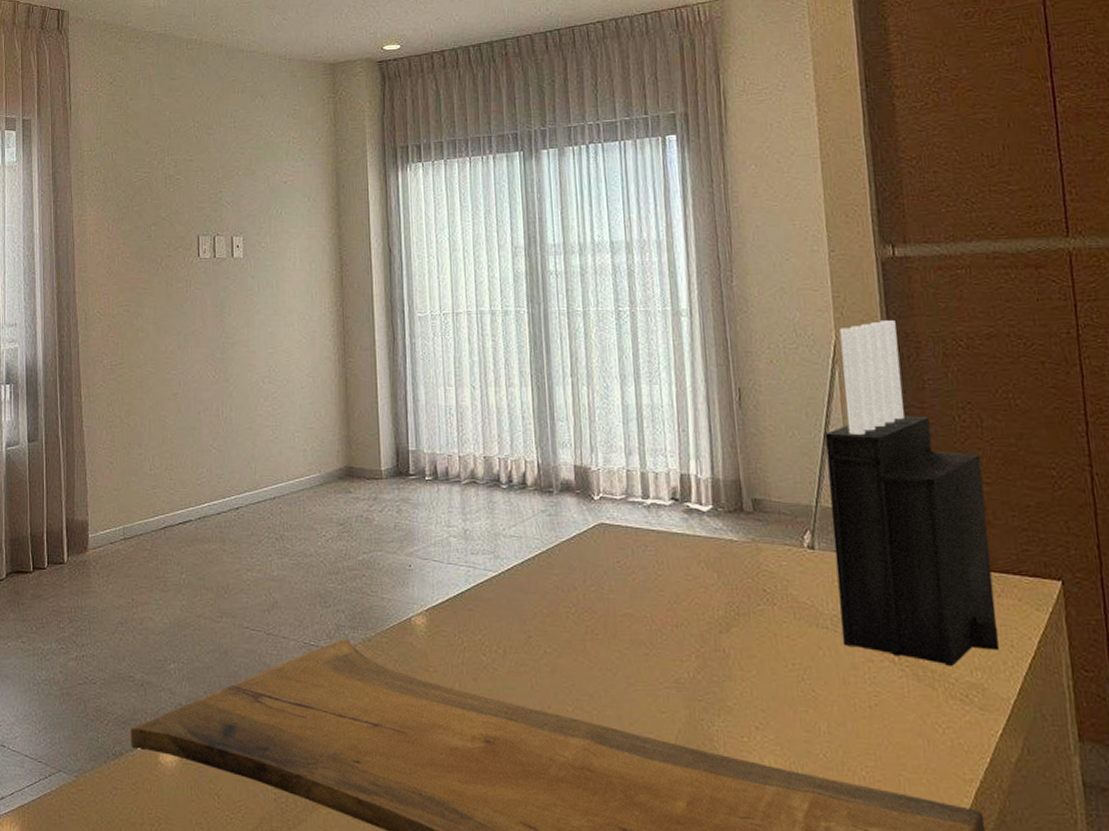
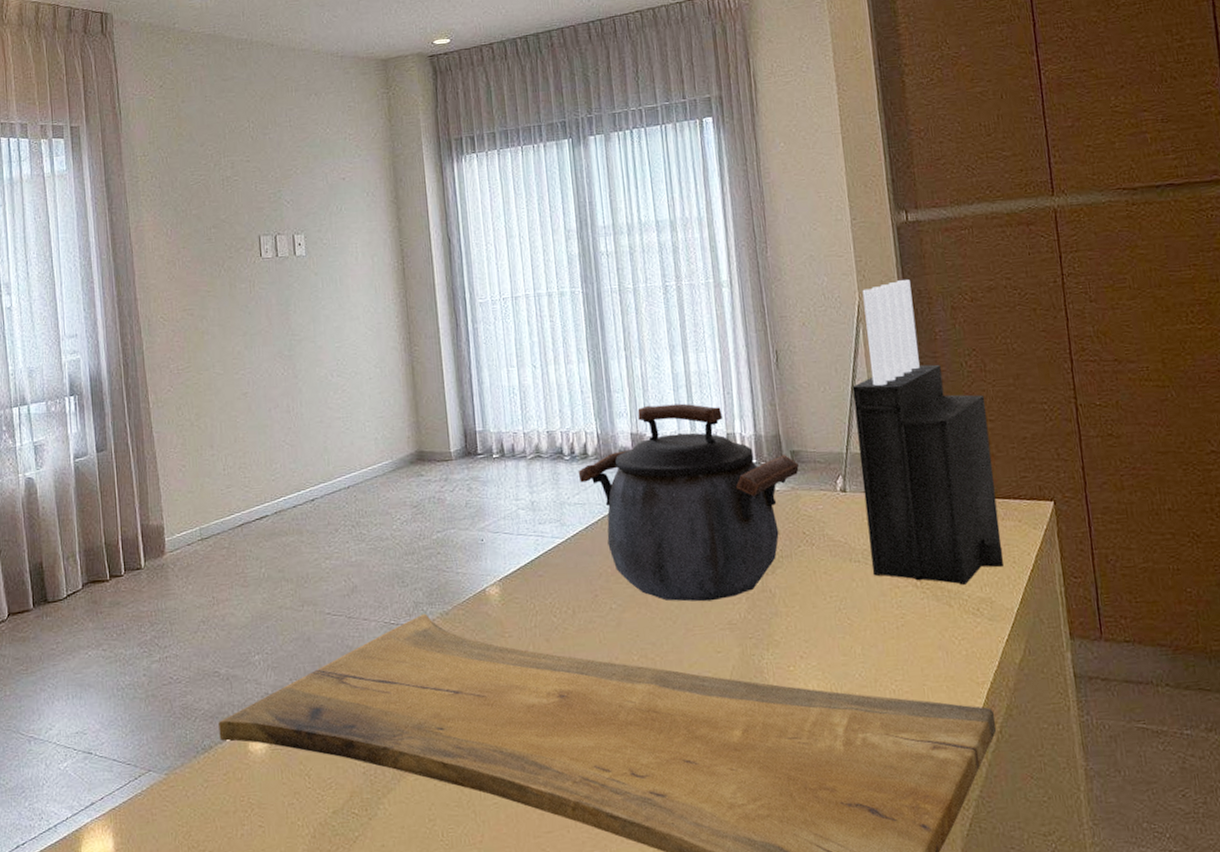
kettle: none [515,437,761,656] -> present [578,403,799,602]

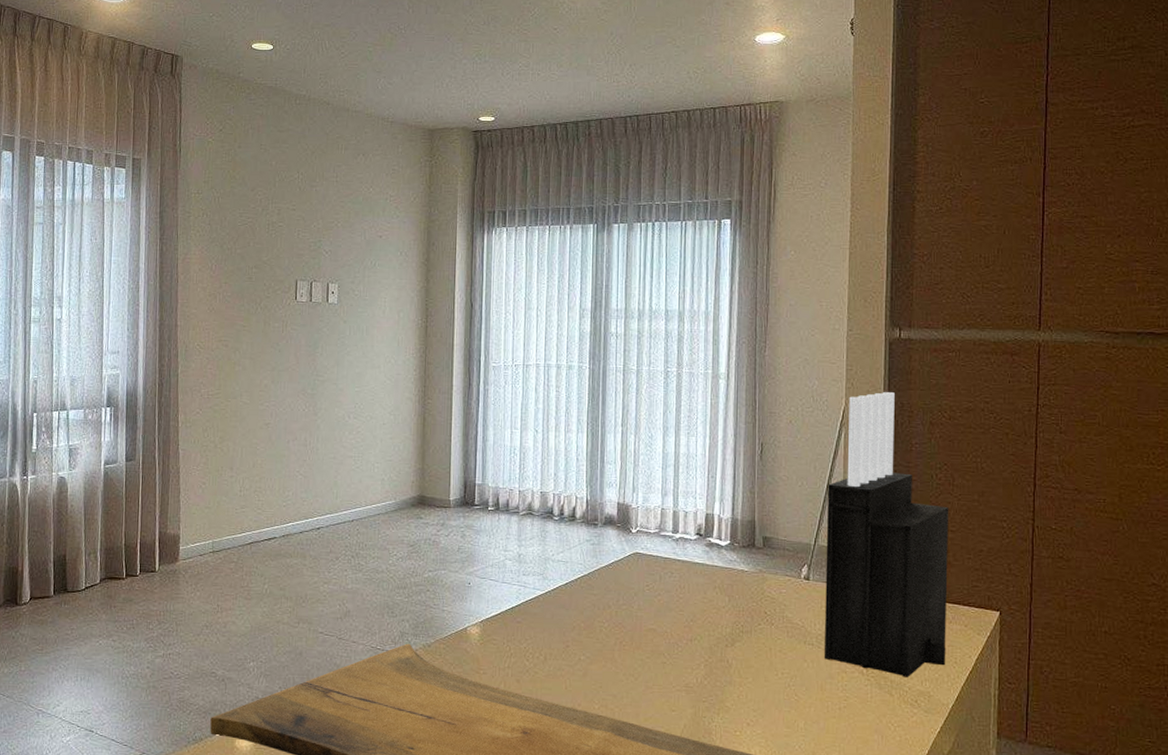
kettle: present [578,403,799,602] -> none [564,479,769,664]

